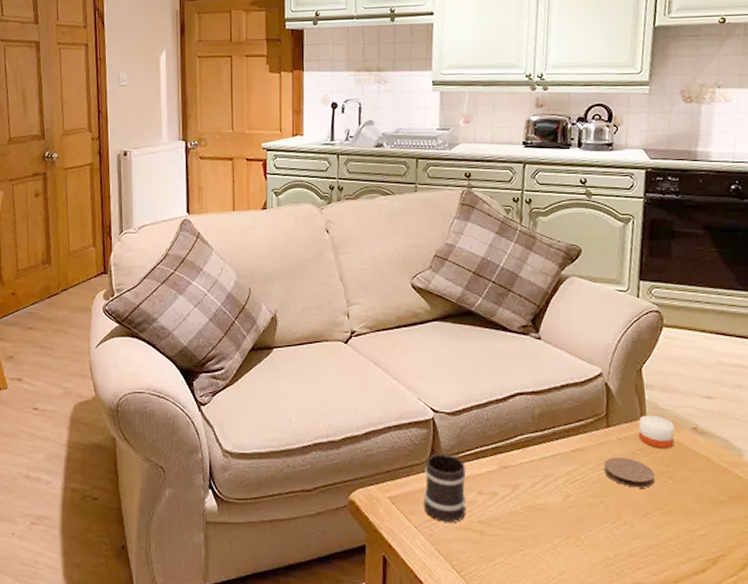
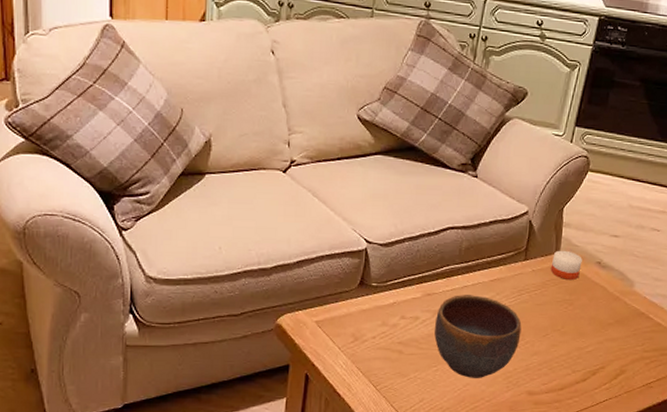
mug: present [423,454,467,522] -> none [348,282,392,343]
bowl: none [516,467,617,565] -> present [434,295,522,378]
coaster: present [604,457,655,488] -> none [516,286,559,313]

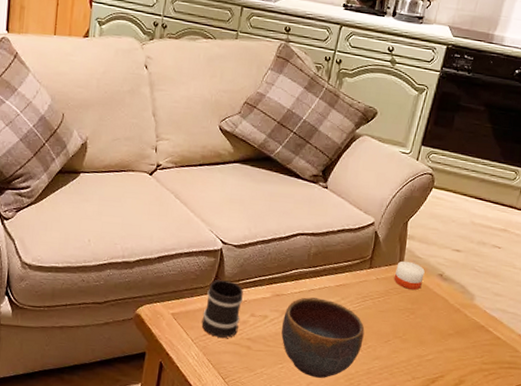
mug: none [348,282,392,343] -> present [201,279,244,338]

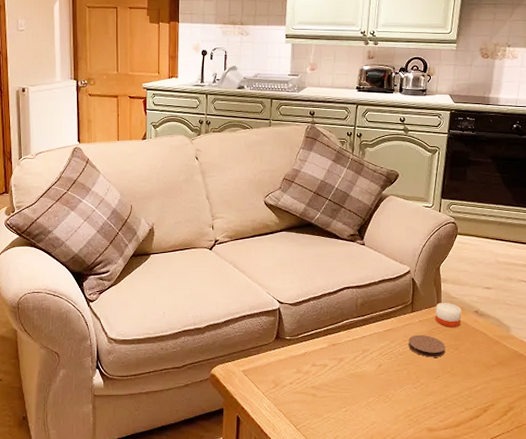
mug: present [201,279,244,338] -> none [269,336,303,388]
bowl: present [281,297,365,378] -> none [341,344,416,417]
coaster: none [360,293,401,320] -> present [408,334,446,357]

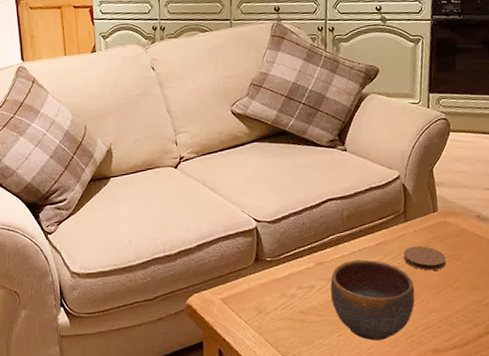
bowl: none [341,344,416,417] -> present [330,259,415,341]
candle: present [435,302,462,327] -> none [431,208,462,236]

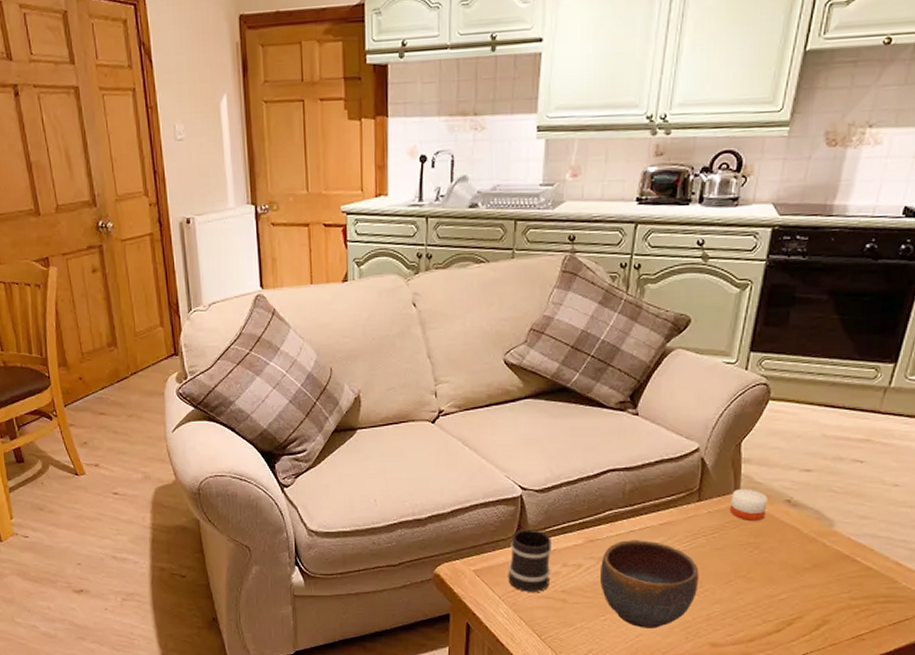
mug: none [251,257,289,315] -> present [508,530,551,592]
coaster: present [403,245,446,271] -> none [691,529,742,558]
candle: none [431,208,462,236] -> present [729,488,768,521]

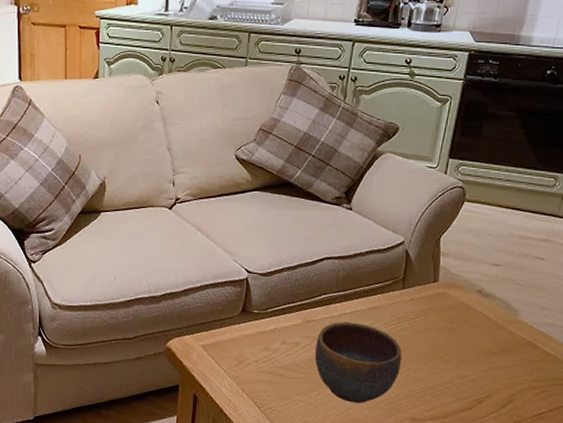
mug: present [508,530,551,592] -> none [233,309,273,367]
candle: present [729,488,768,521] -> none [429,279,462,308]

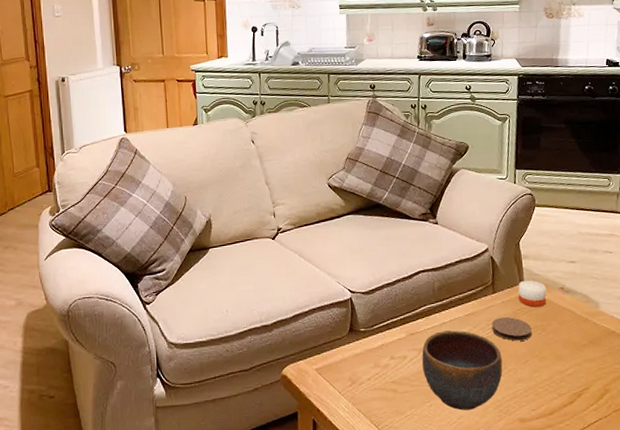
coaster: none [395,314,439,341] -> present [491,316,532,341]
candle: none [429,279,462,308] -> present [518,280,547,307]

